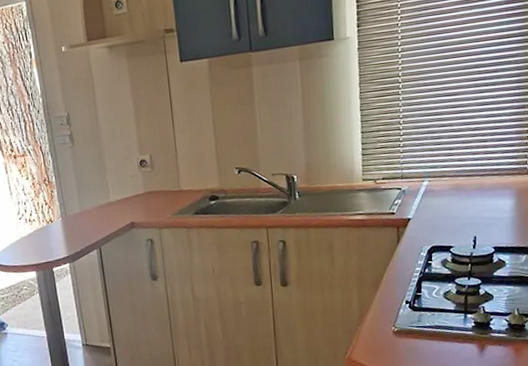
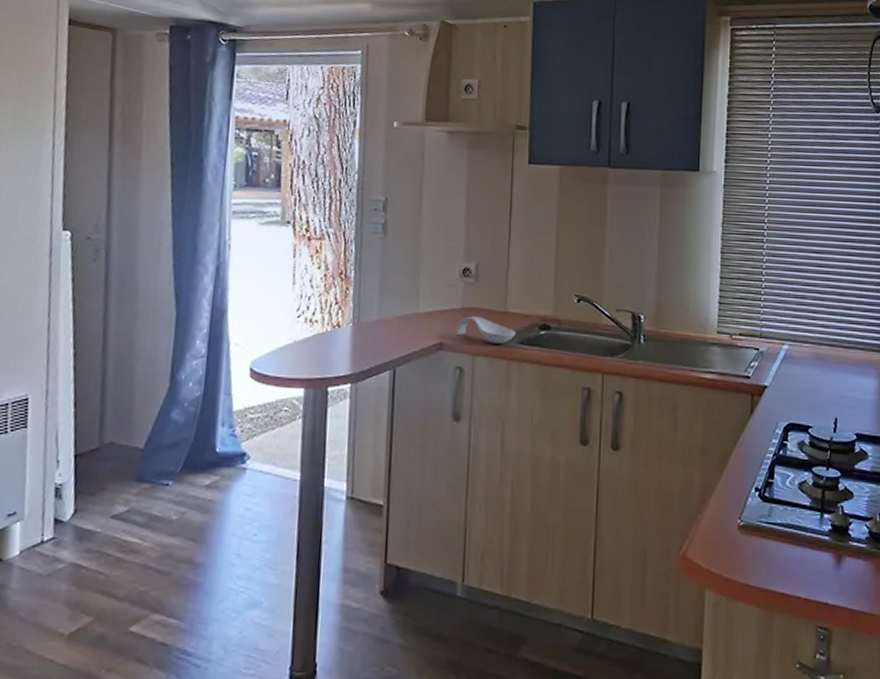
spoon rest: none [141,197,191,217] -> present [454,316,516,344]

